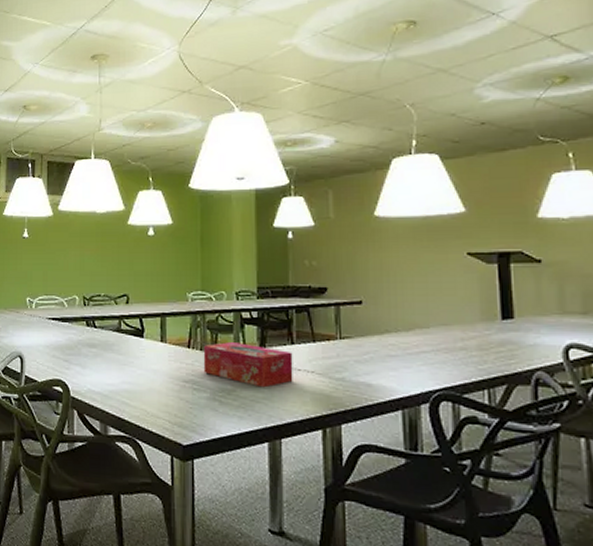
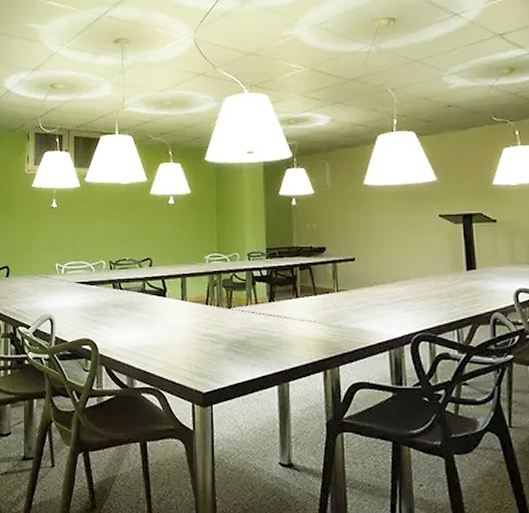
tissue box: present [203,342,293,388] -> none [220,298,298,337]

